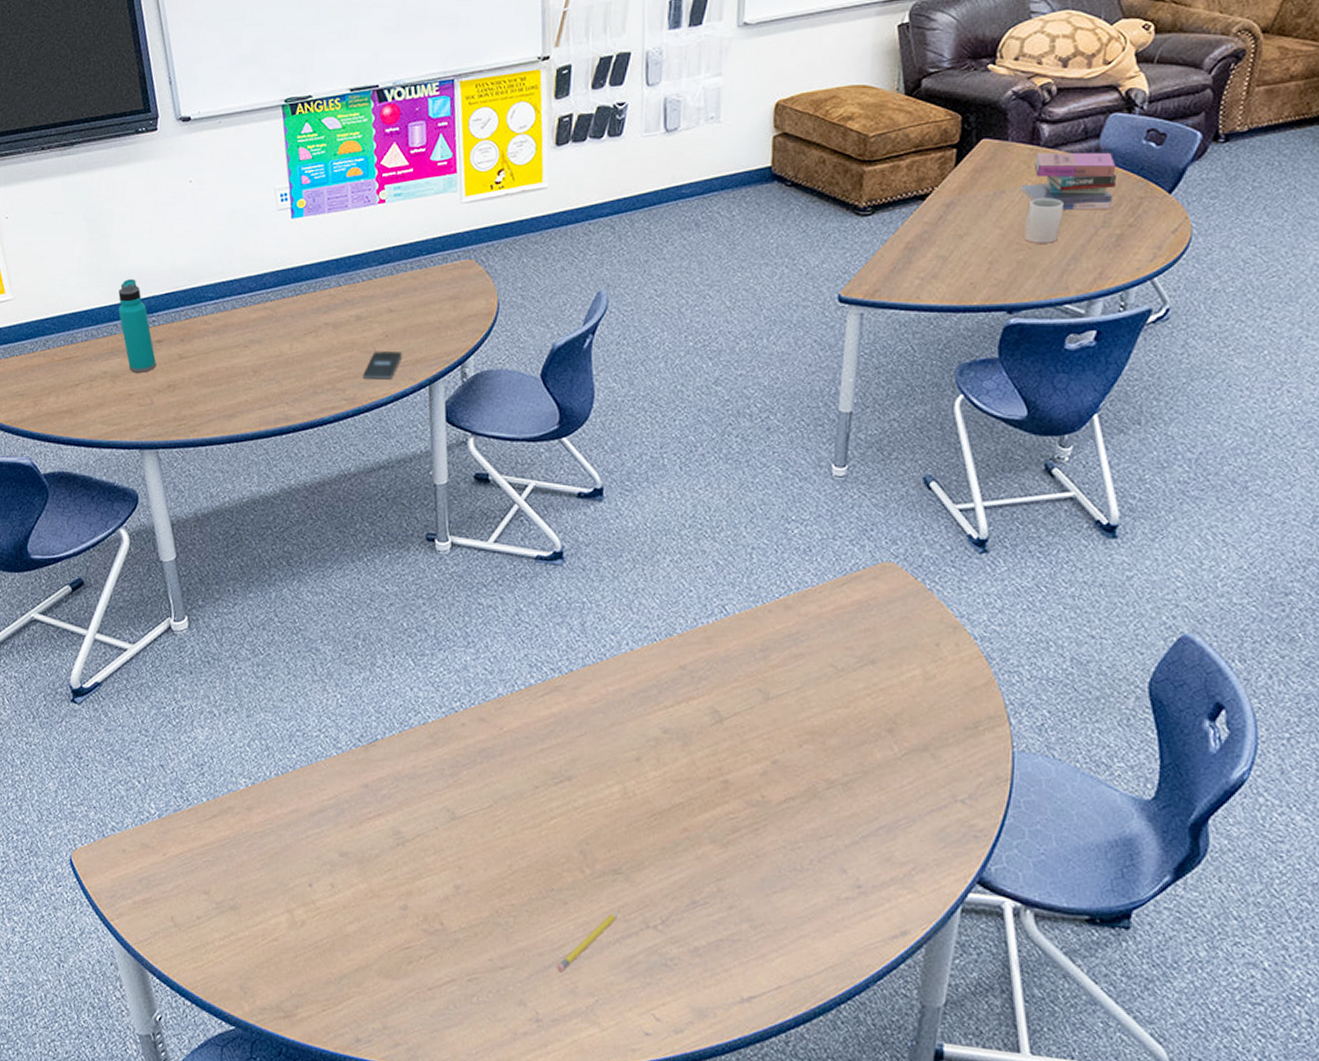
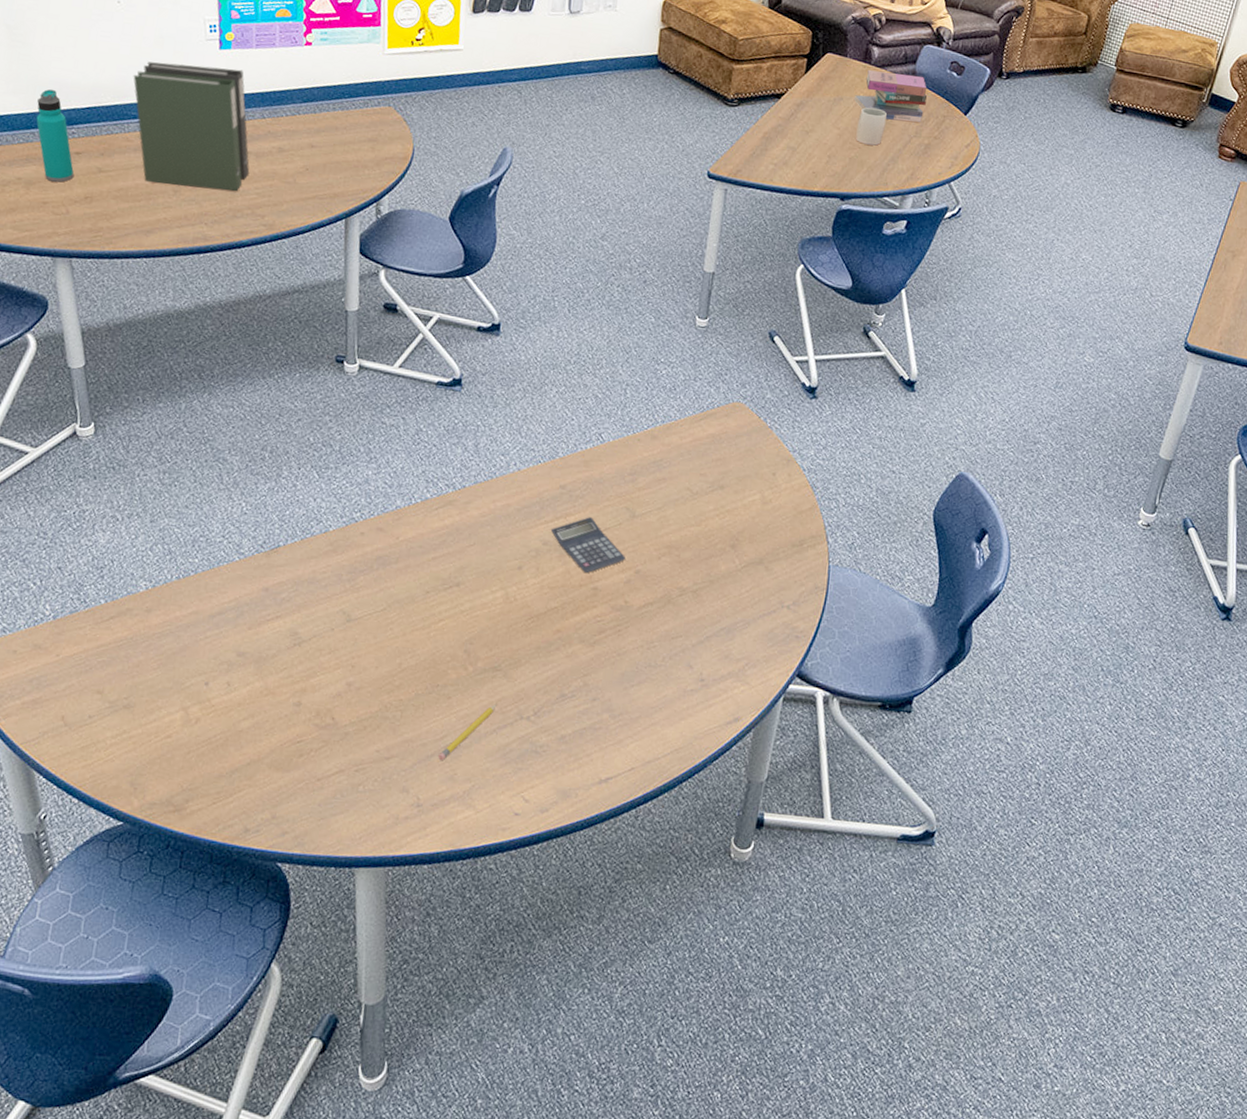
binder: none [208,237,328,367] -> present [133,62,250,191]
calculator: present [362,351,402,379] -> none [282,182,321,209]
calculator: none [671,700,760,764] -> present [550,517,625,573]

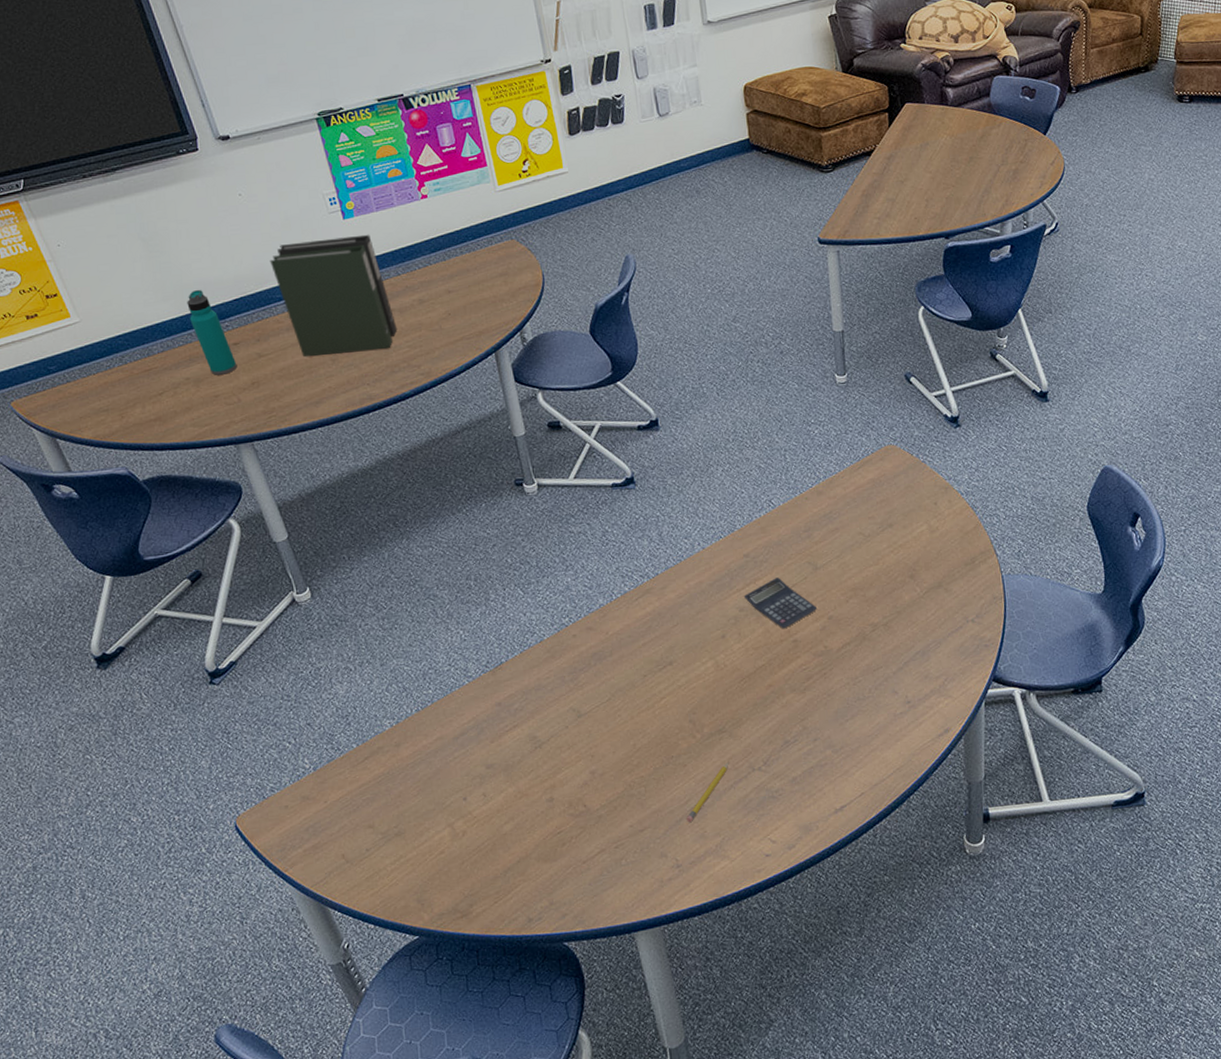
books: present [853,70,927,123] -> none [938,106,1006,154]
mug: present [856,107,887,146] -> none [946,145,974,182]

